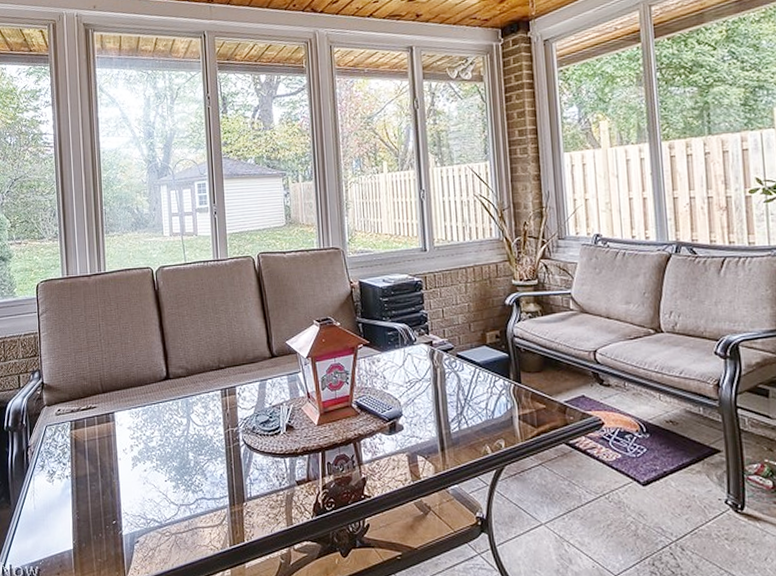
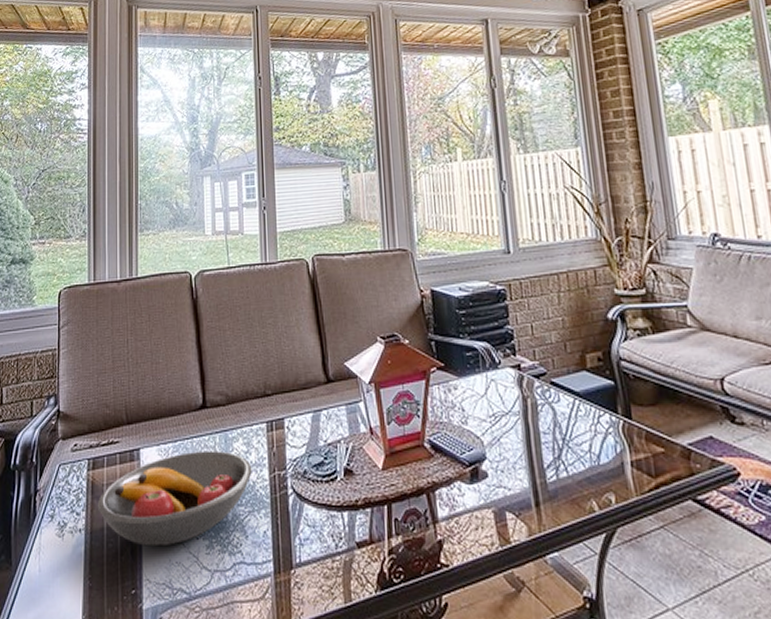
fruit bowl: none [81,413,210,488] -> present [98,451,252,547]

